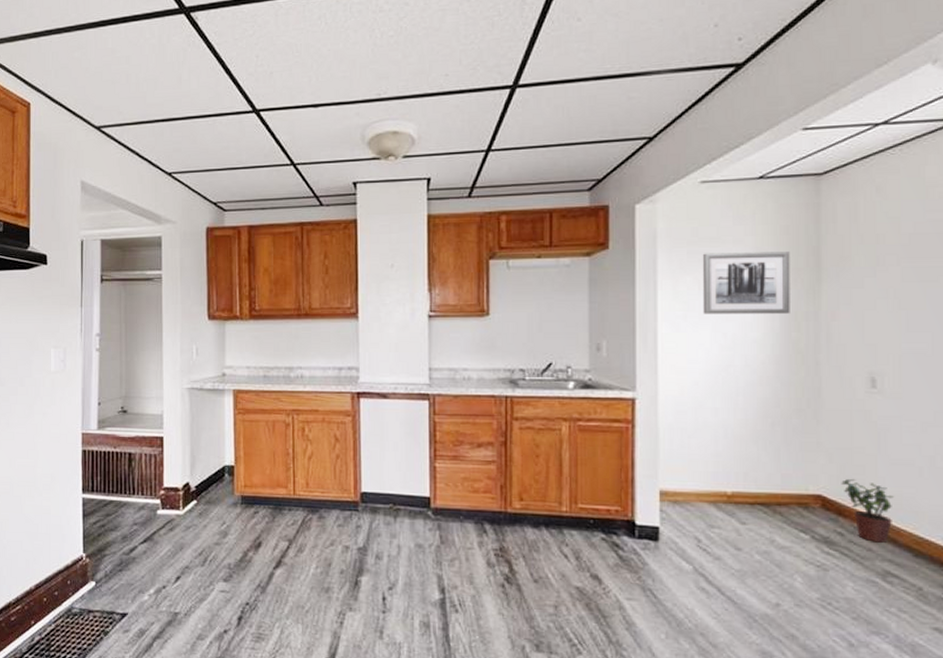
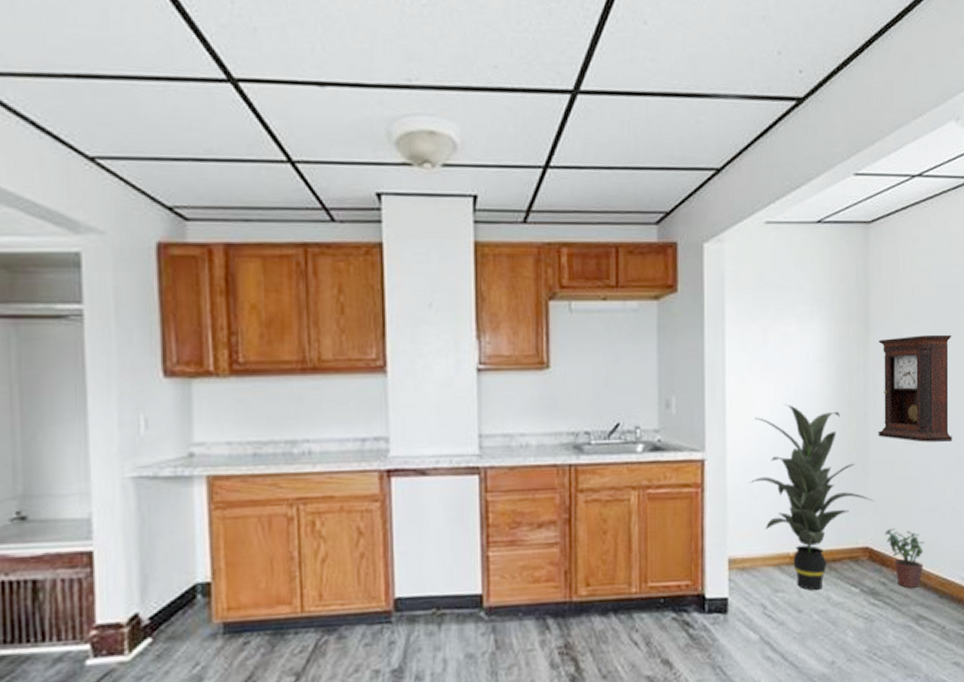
indoor plant: none [683,350,827,532] -> present [750,404,873,591]
wall art: present [702,252,790,314] -> none [767,300,844,366]
pendulum clock: none [832,282,930,394] -> present [878,334,952,442]

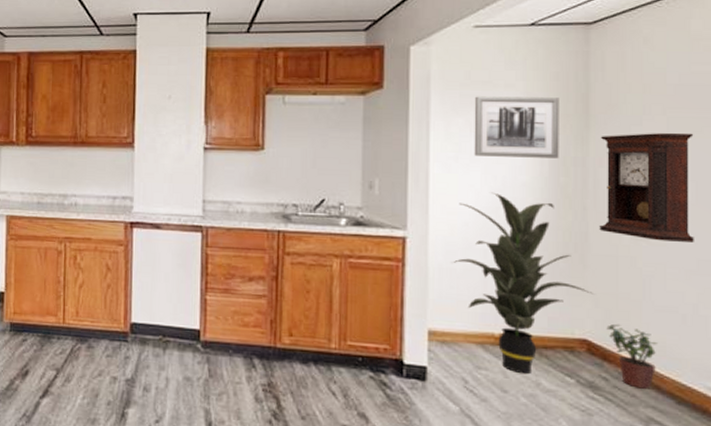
wall art: none [767,300,844,366] -> present [474,96,559,159]

